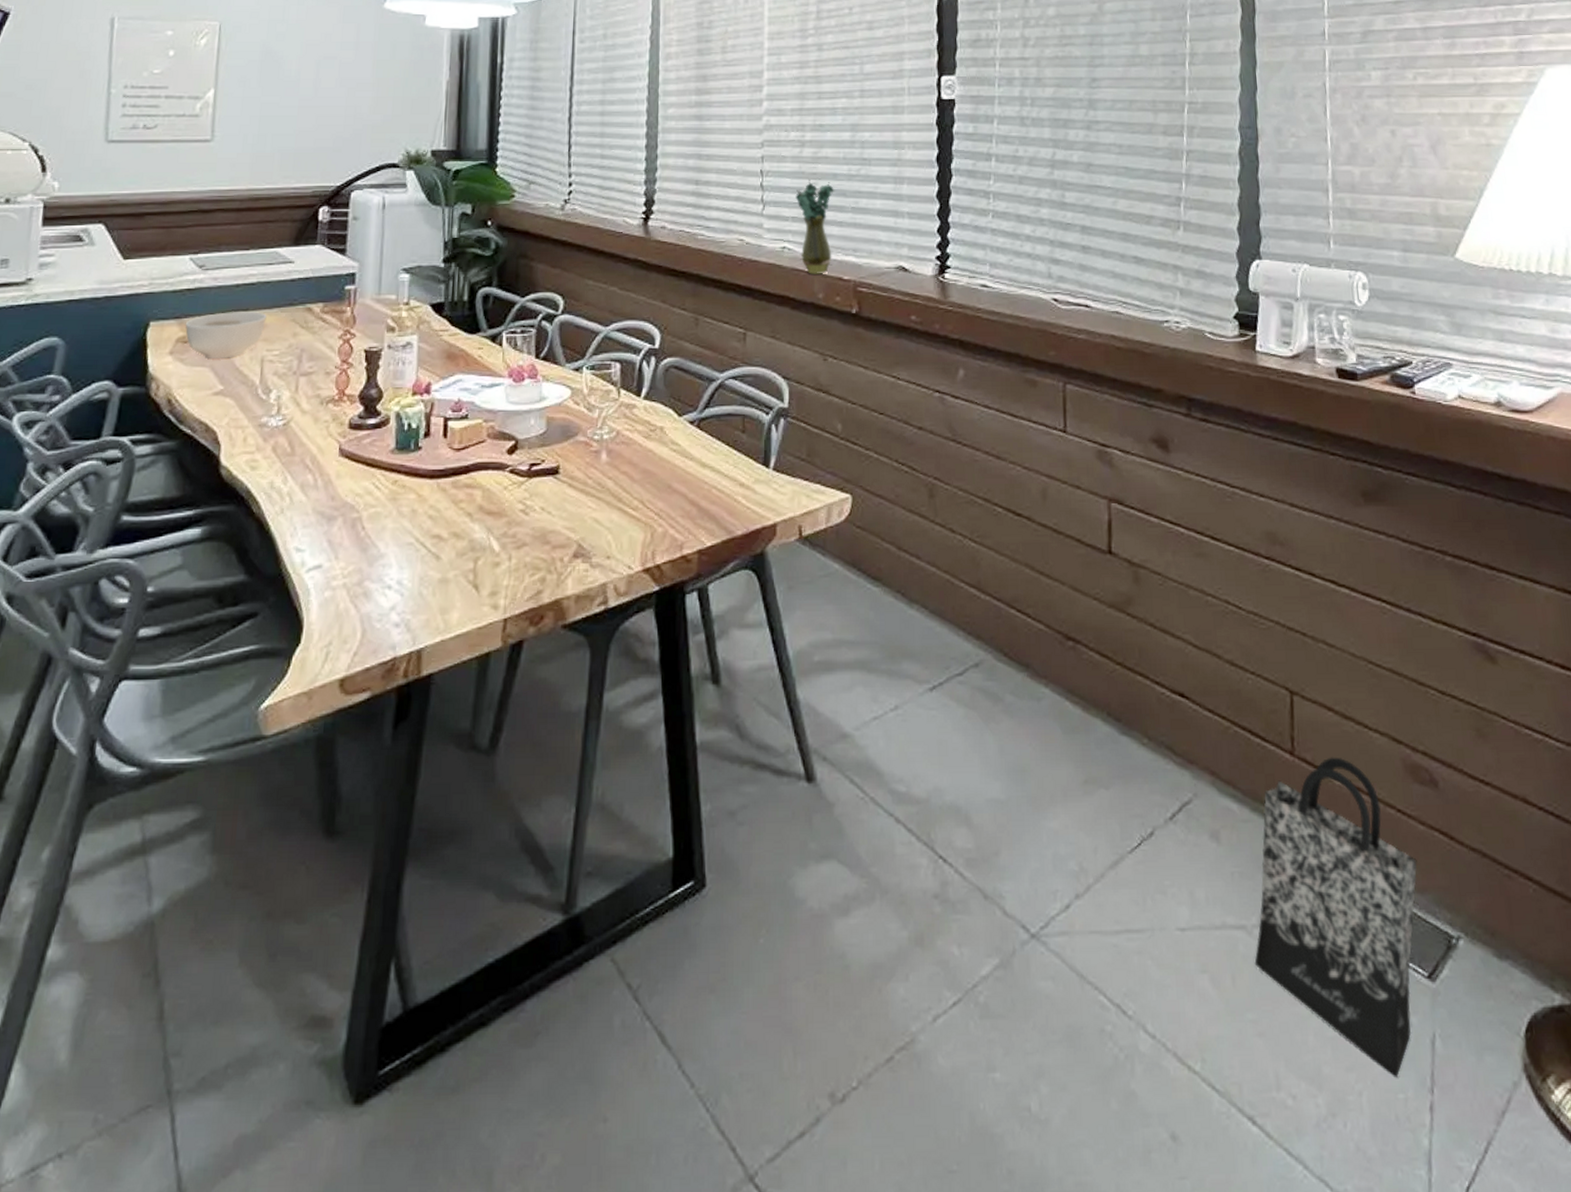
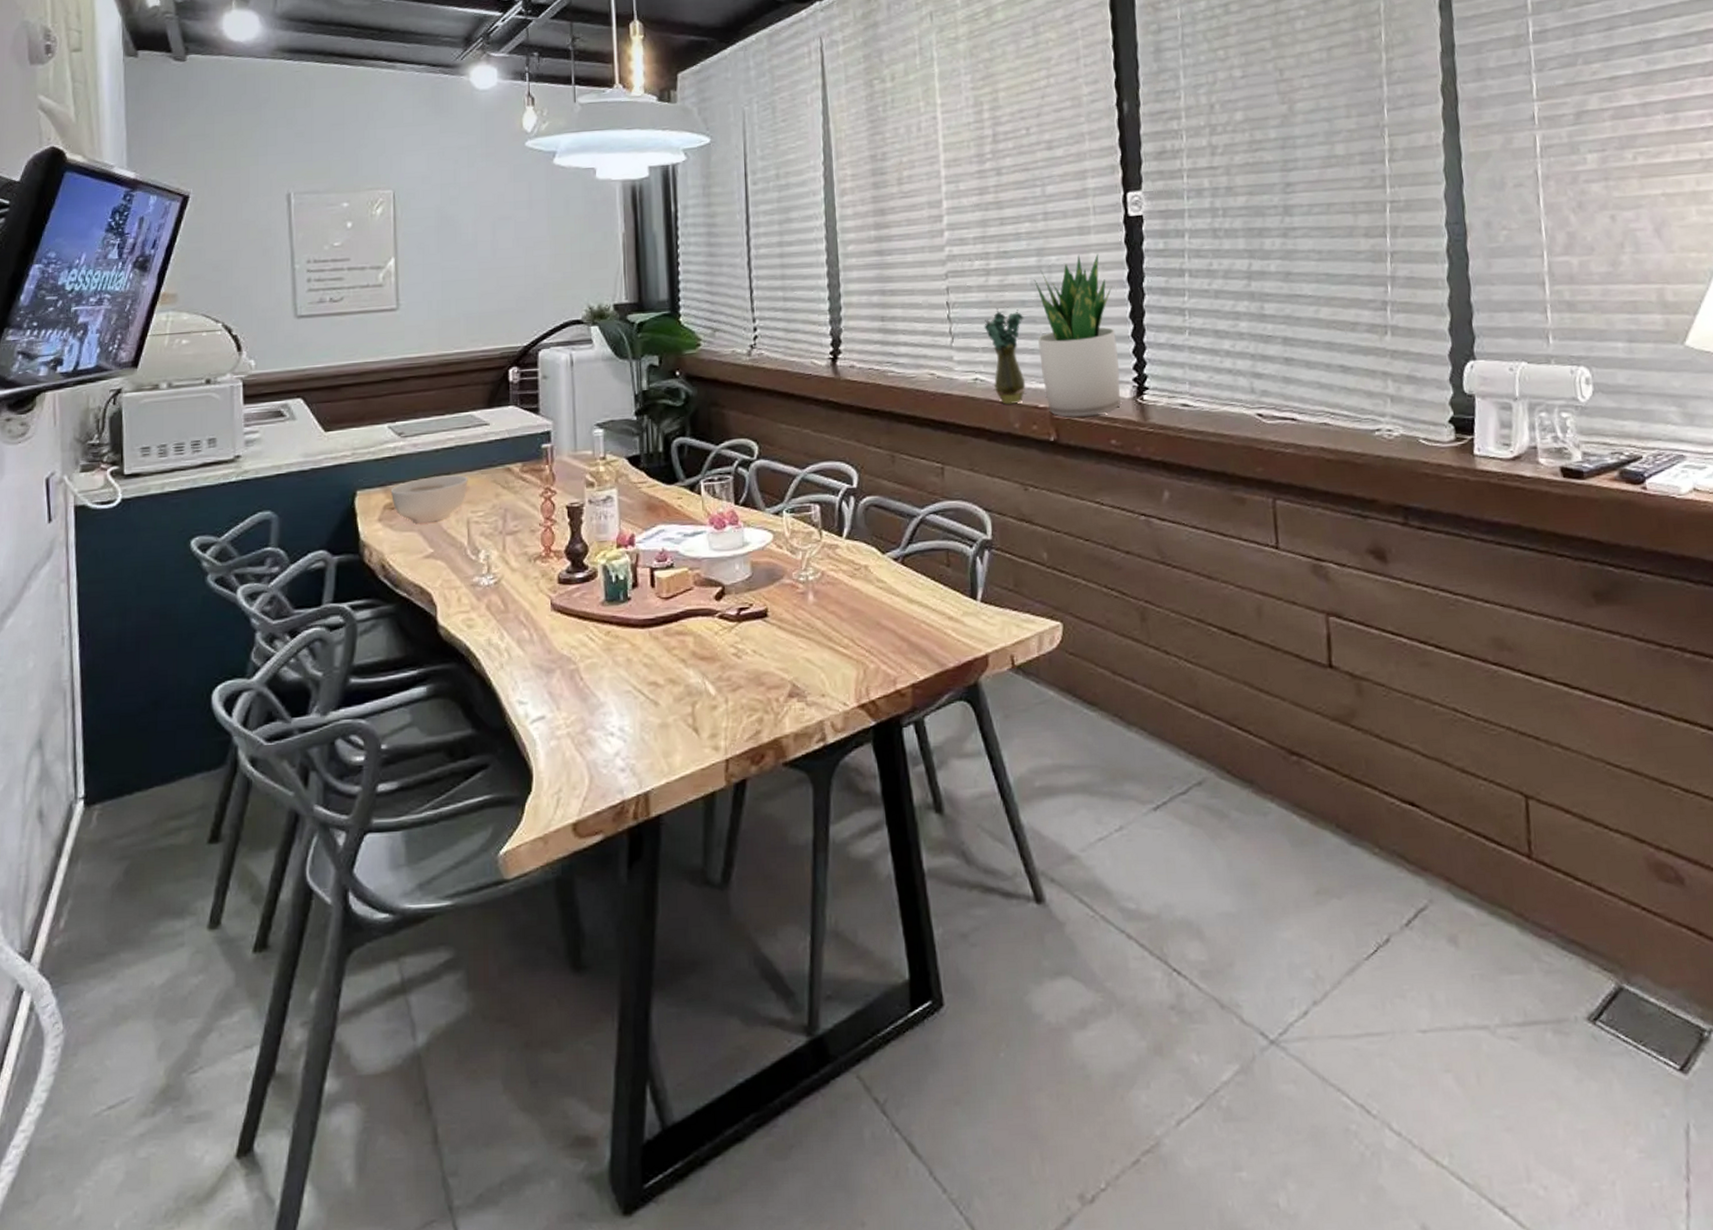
planter: none [846,133,923,291] -> present [1033,253,1121,418]
shopping bag: present [1254,757,1417,1076] -> none [1499,858,1665,1165]

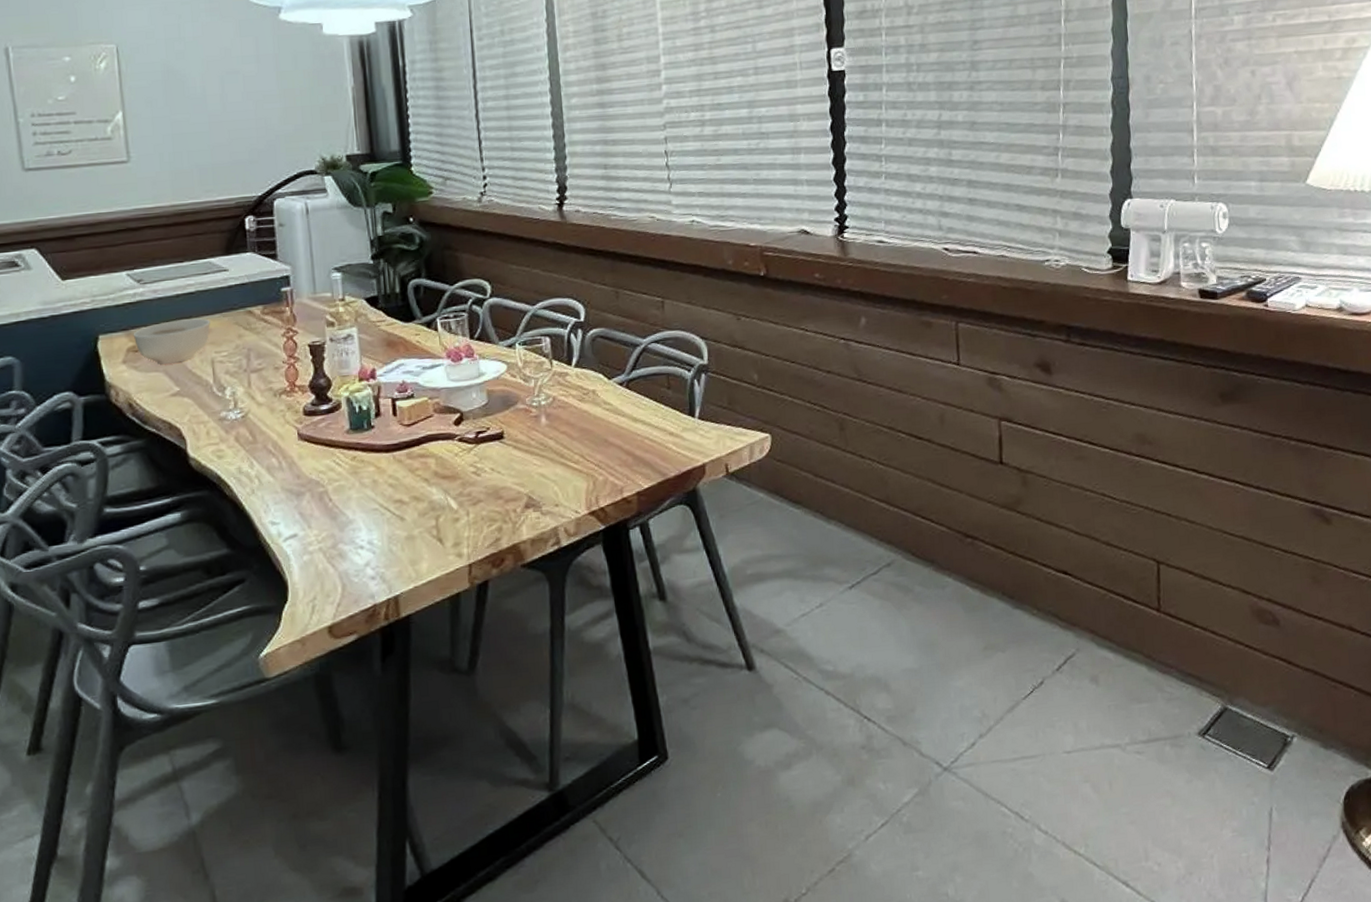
vase: present [984,307,1026,404] -> none [700,155,739,244]
planter: present [1033,253,1121,418] -> none [745,105,824,255]

